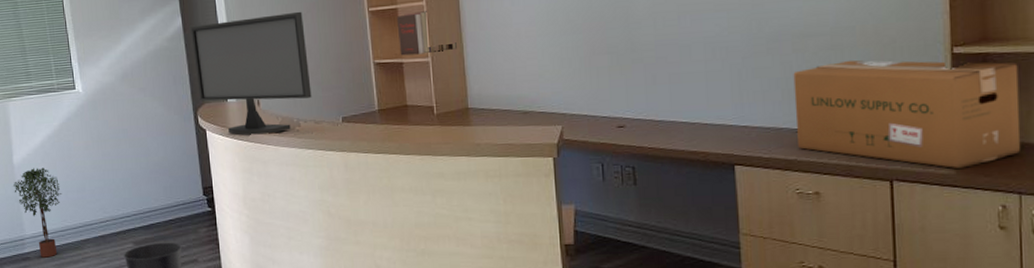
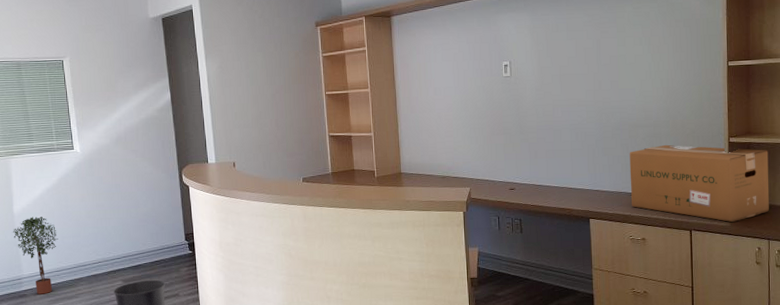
computer monitor: present [191,11,312,135] -> none [178,92,278,191]
books: present [396,11,457,56] -> none [347,96,393,131]

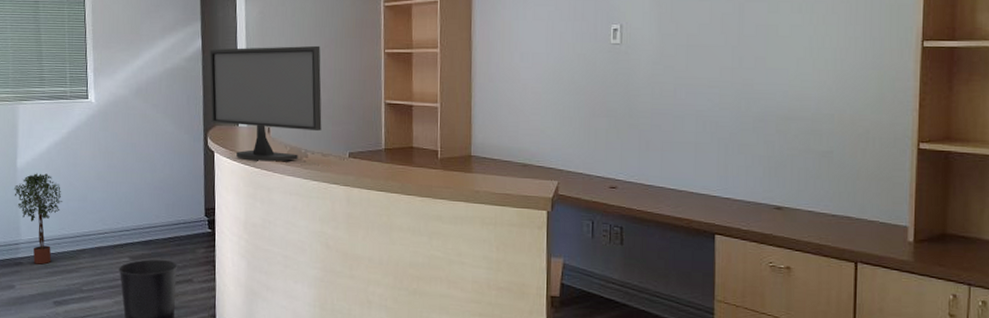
computer monitor: none [178,92,278,191] -> present [209,45,322,162]
box: present [629,144,770,223] -> none [774,145,976,257]

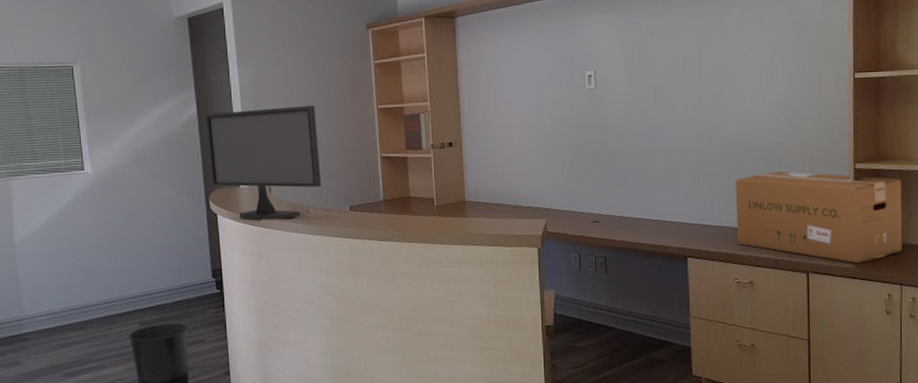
potted tree: present [13,173,63,265] -> none [12,247,66,338]
books: none [410,58,466,100] -> present [403,111,456,151]
box: none [774,145,976,257] -> present [735,170,903,264]

